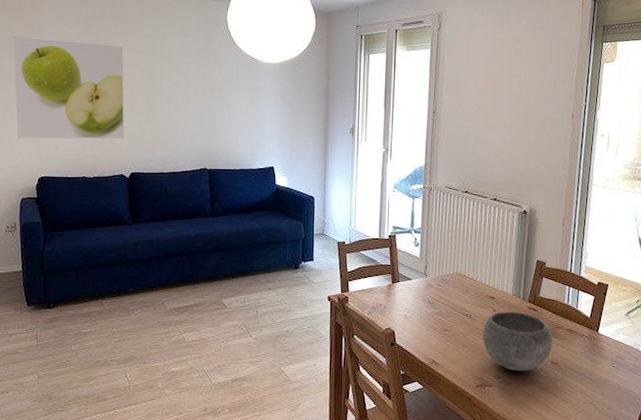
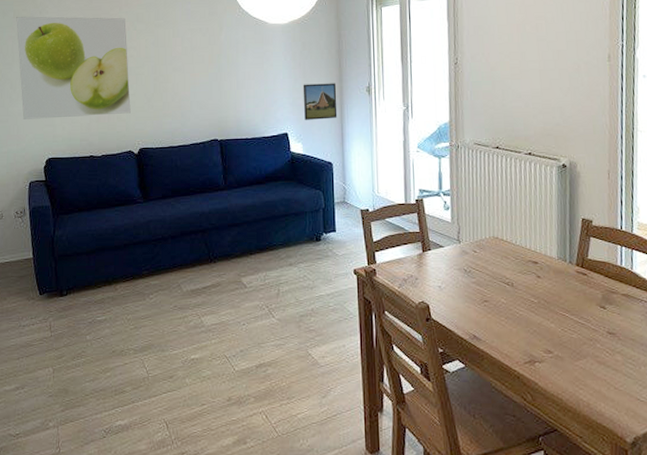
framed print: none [290,122,323,156] -> present [303,83,338,120]
bowl: present [483,311,553,372] -> none [527,277,608,345]

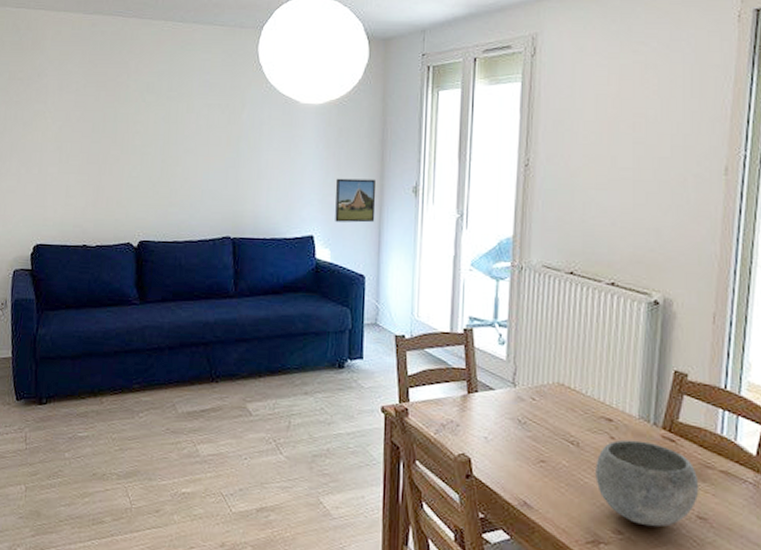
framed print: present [16,16,131,119] -> none [11,78,134,199]
bowl: none [527,277,608,345] -> present [595,439,699,528]

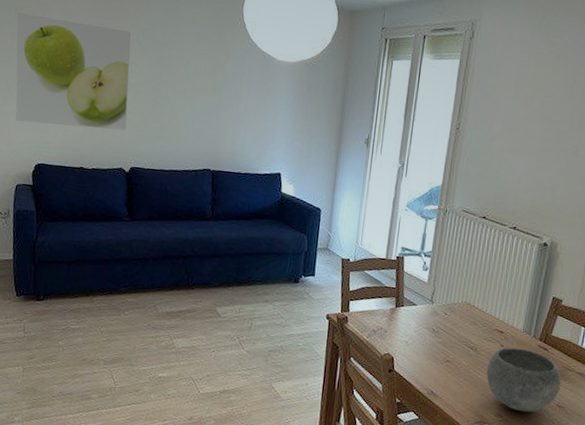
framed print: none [11,78,134,199] -> present [15,12,131,131]
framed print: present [335,178,377,223] -> none [299,127,336,166]

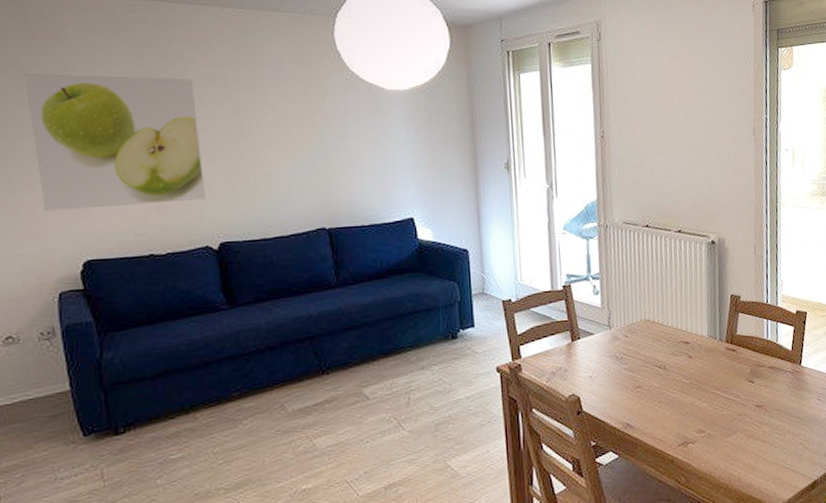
bowl: present [486,347,562,413] -> none [679,355,756,422]

